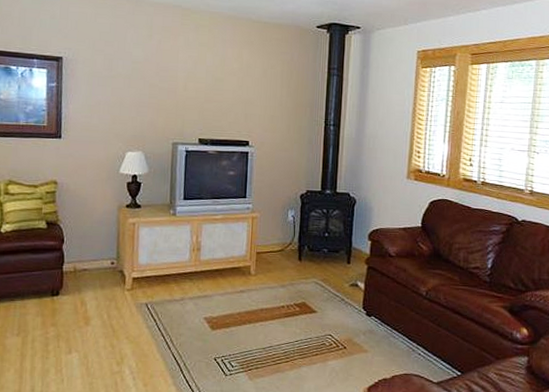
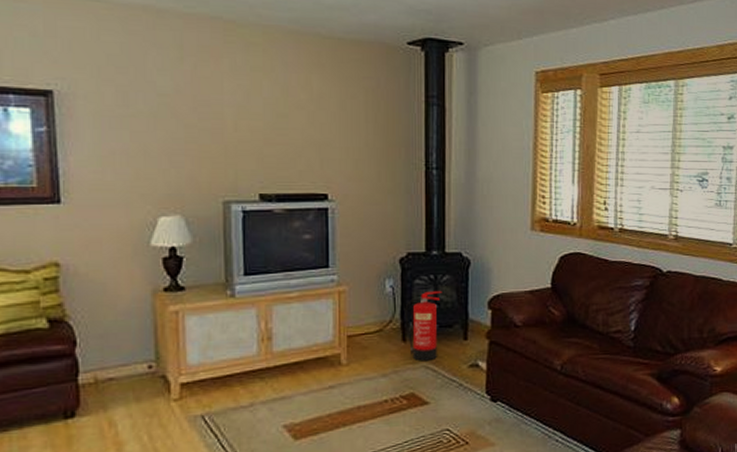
fire extinguisher: none [301,222,332,278] -> present [405,290,442,361]

